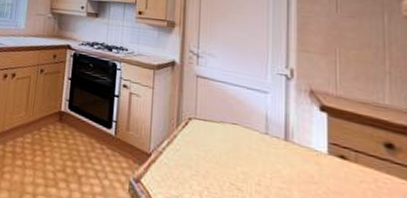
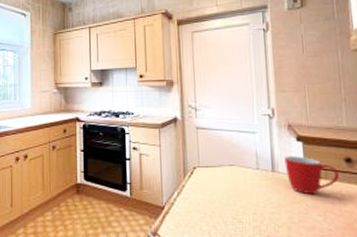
mug: none [302,126,374,178] -> present [284,156,339,195]

